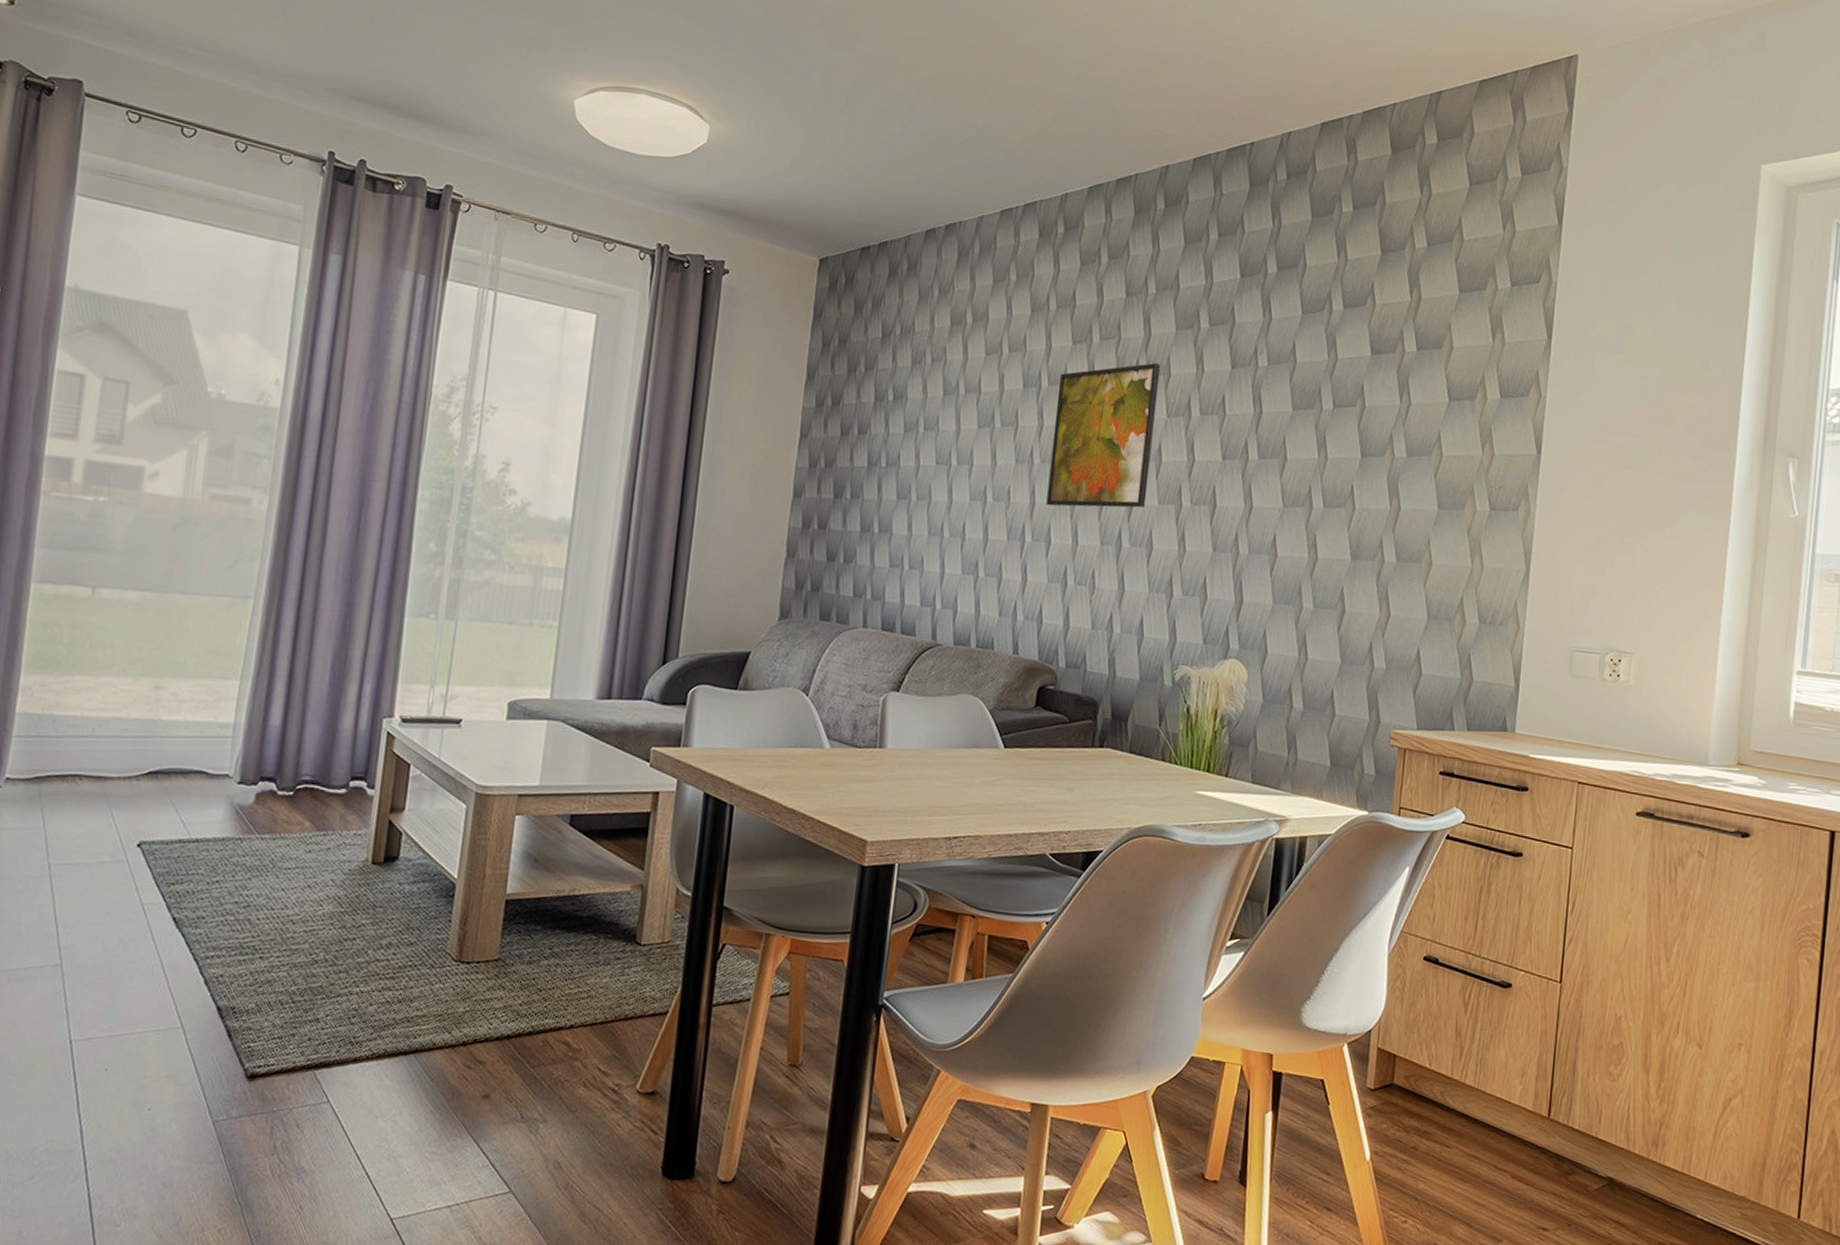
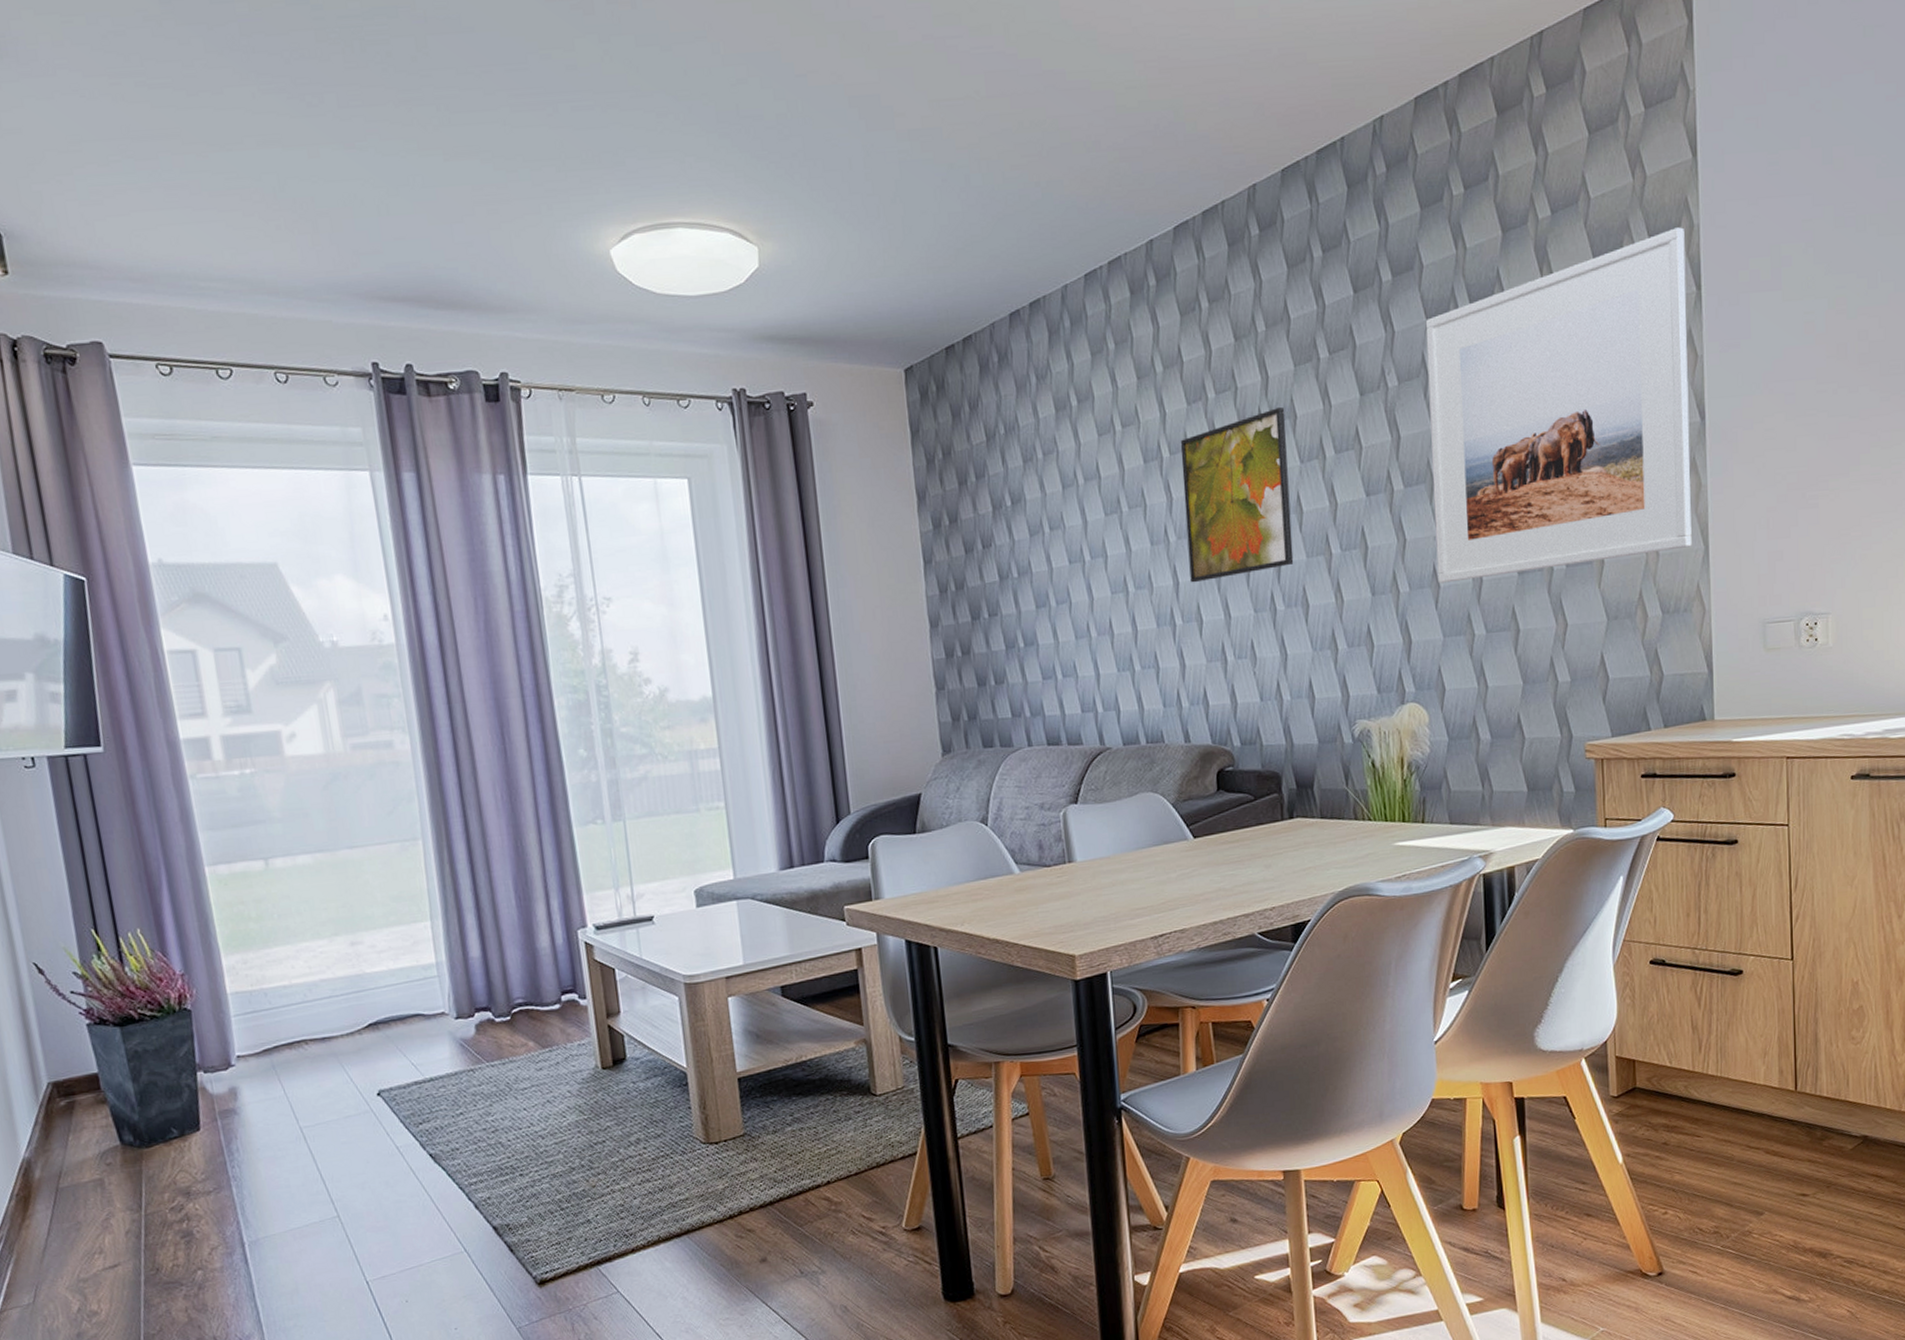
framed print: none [1276,280,1543,567] -> present [1425,227,1692,584]

